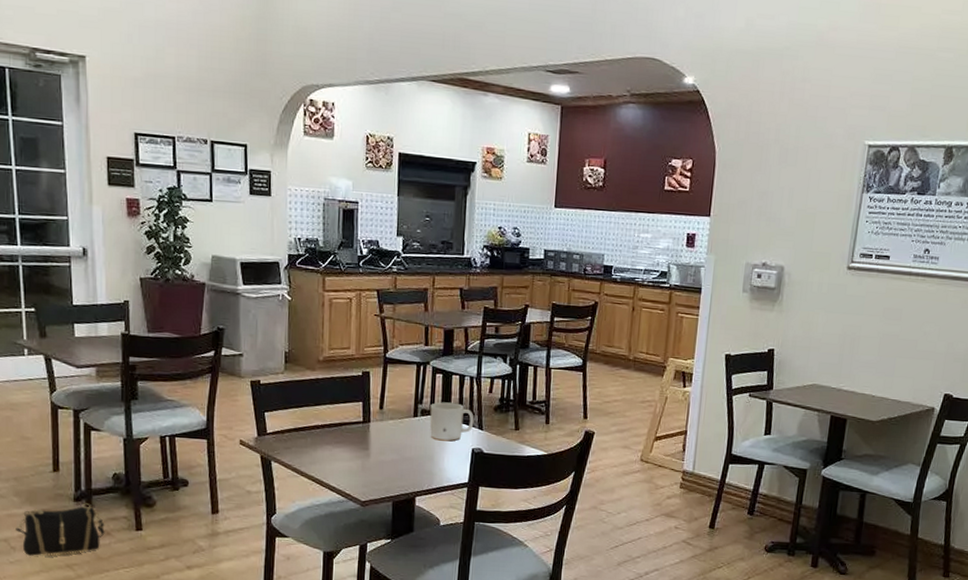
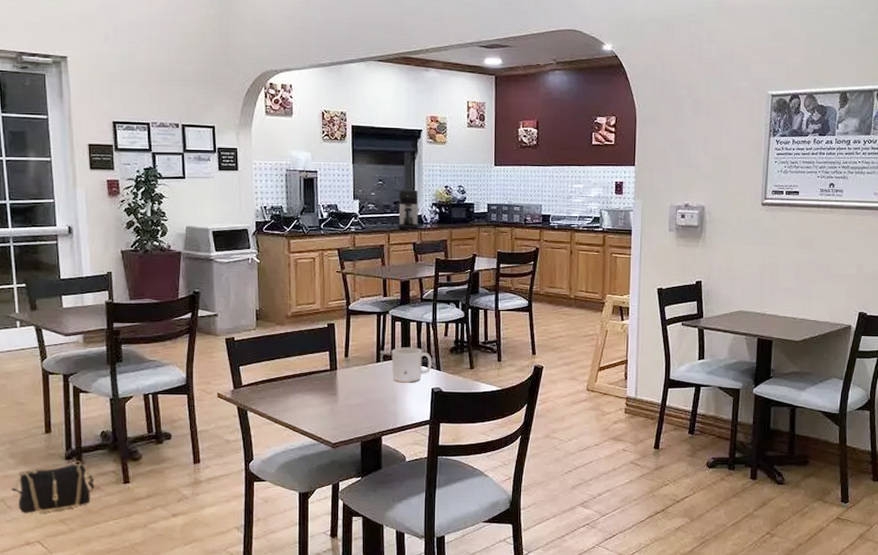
coffee maker: none [445,228,469,274] -> present [398,189,419,230]

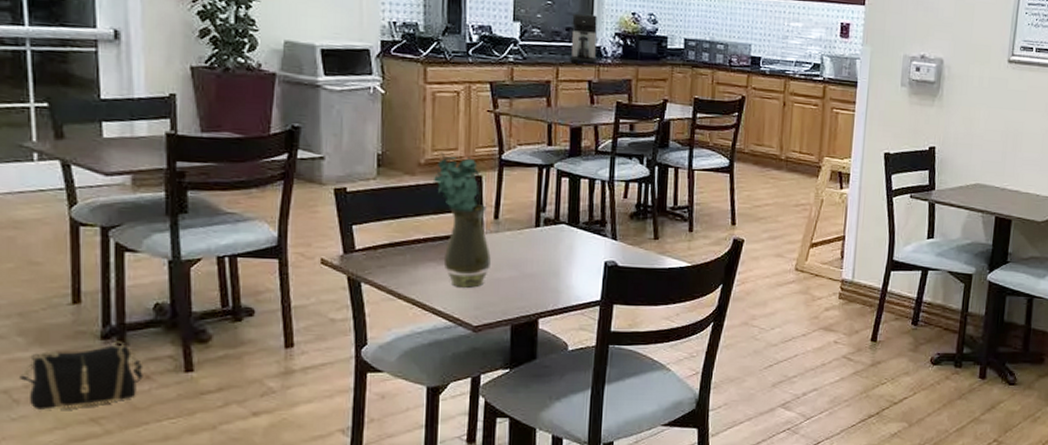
vase: none [297,306,343,413] -> present [432,152,491,288]
mug: present [391,347,432,383] -> none [554,209,607,254]

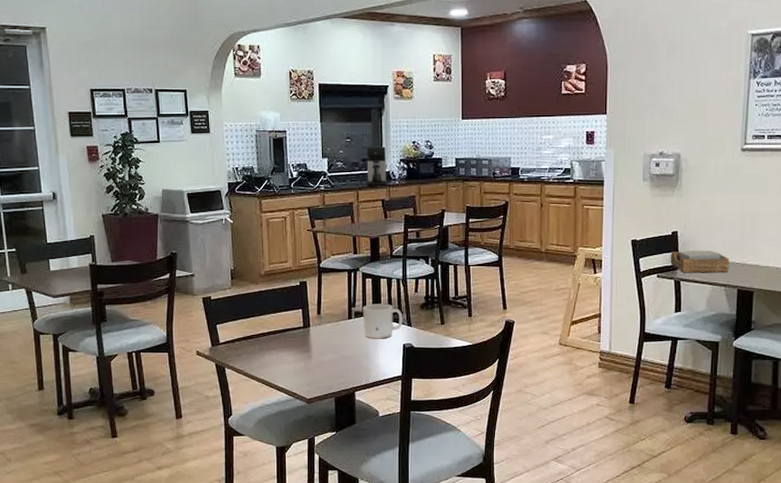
handbag: present [20,341,143,410] -> none [10,416,86,466]
vase: present [432,152,491,288] -> none [271,265,317,369]
mug: none [554,209,607,254] -> present [363,304,403,339]
napkin holder: none [926,169,989,197] -> present [670,250,730,273]

